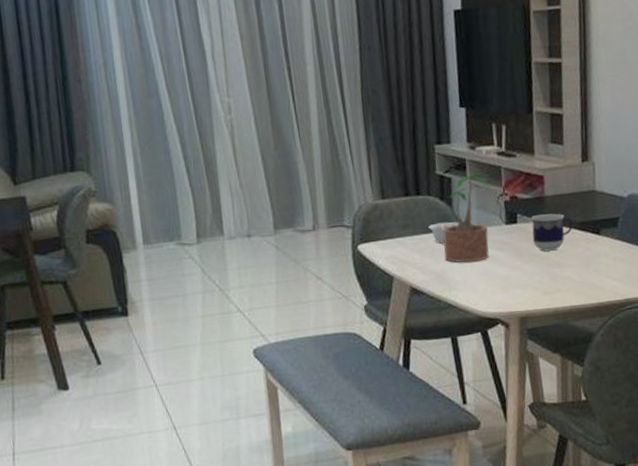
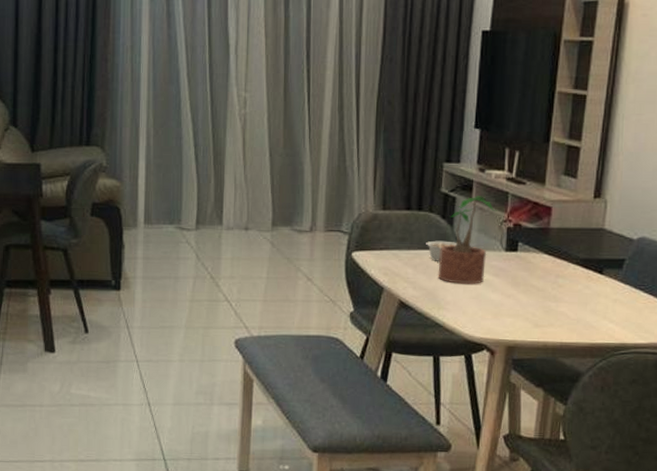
cup: present [531,213,573,252] -> none [531,246,576,284]

